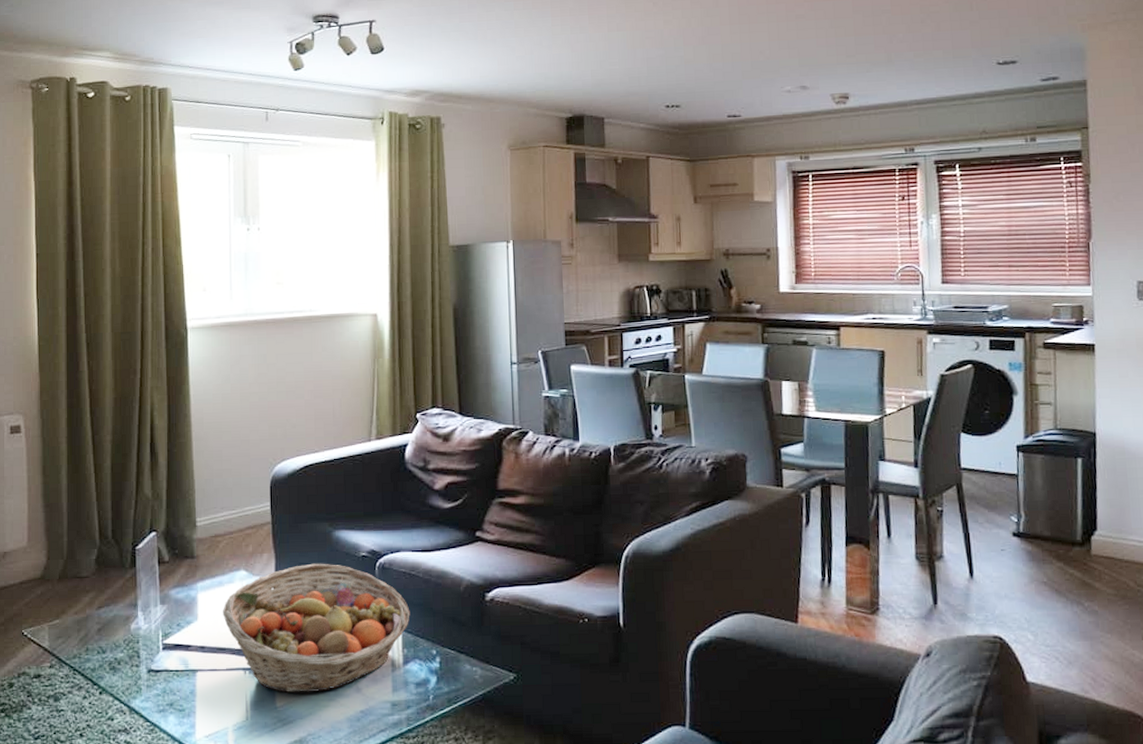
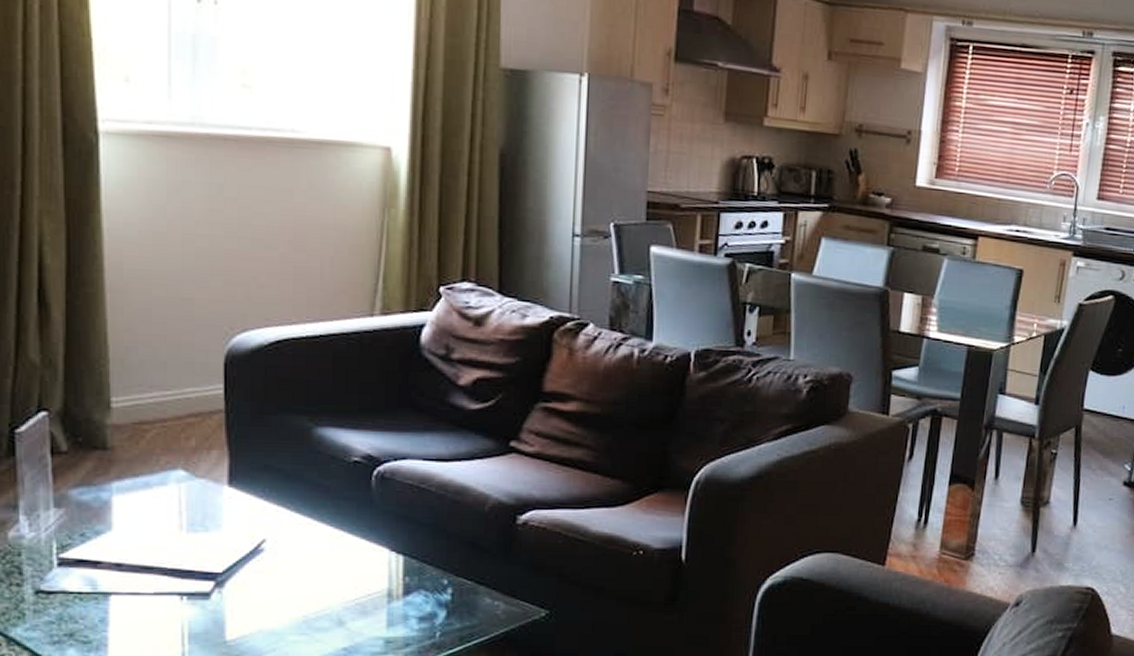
fruit basket: present [223,563,410,694] -> none [150,466,416,626]

